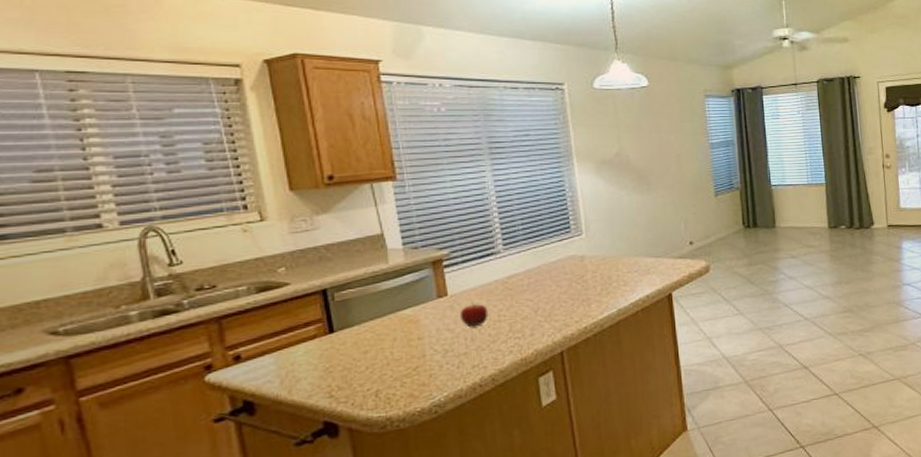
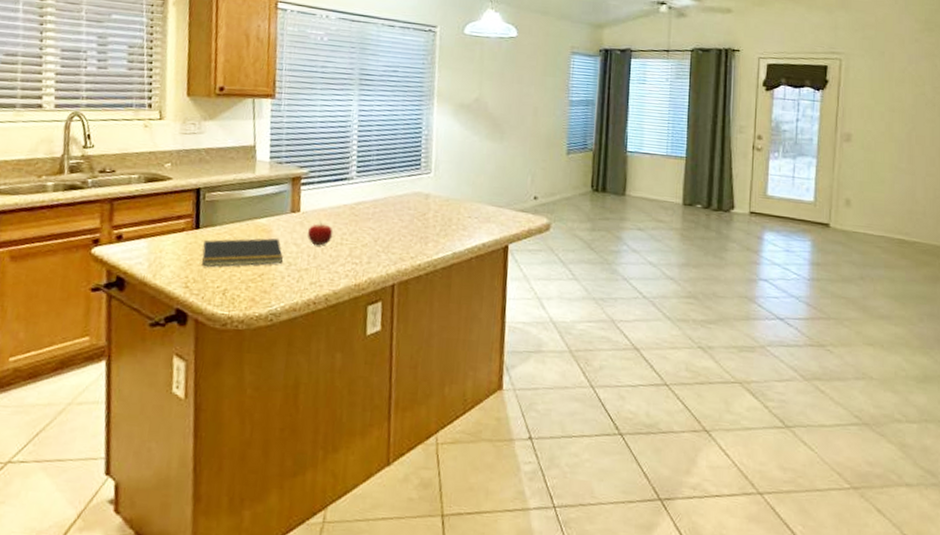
notepad: none [341,326,437,372] -> present [202,238,283,267]

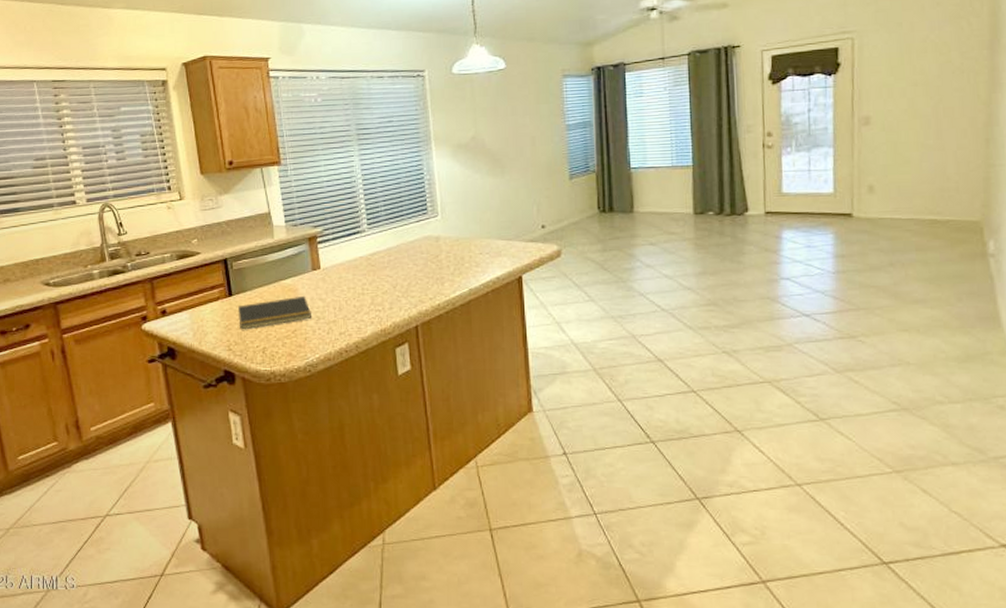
fruit: present [307,223,333,246] -> none [330,276,354,298]

